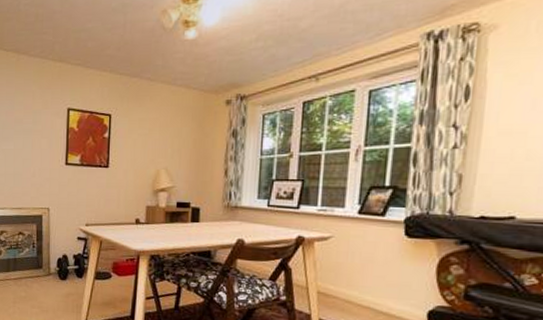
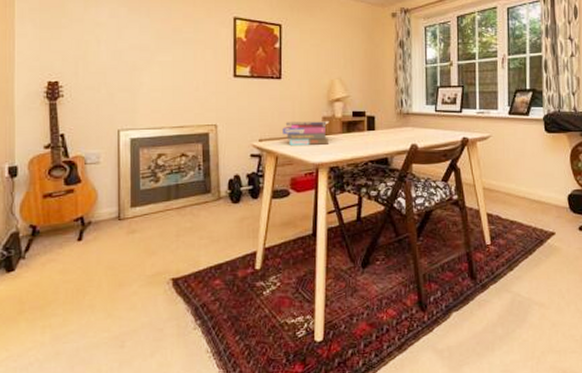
books: none [107,208,153,234] -> present [282,120,329,147]

